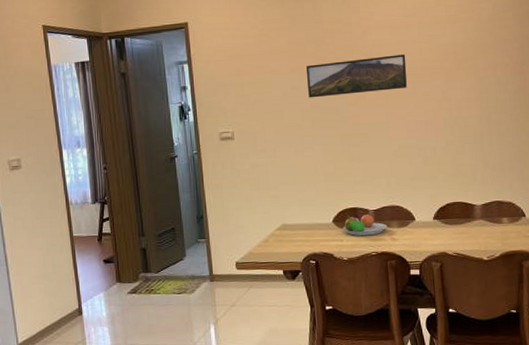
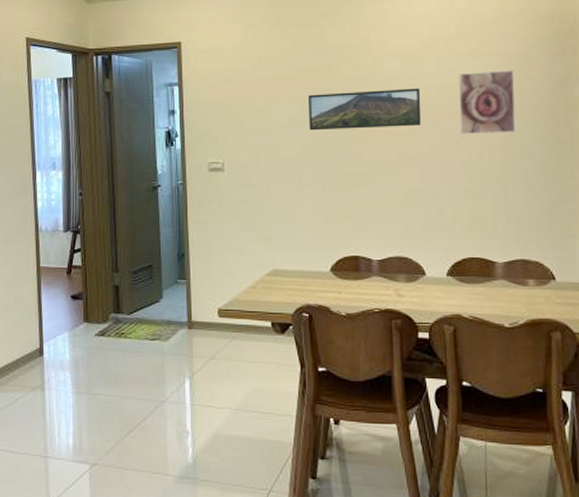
fruit bowl: present [342,213,387,236] -> none [341,264,393,289]
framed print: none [438,33,490,95] -> present [457,70,516,135]

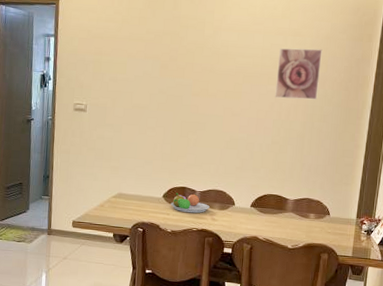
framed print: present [307,88,421,131] -> none [158,54,249,88]
fruit bowl: none [341,264,393,289] -> present [170,192,210,214]

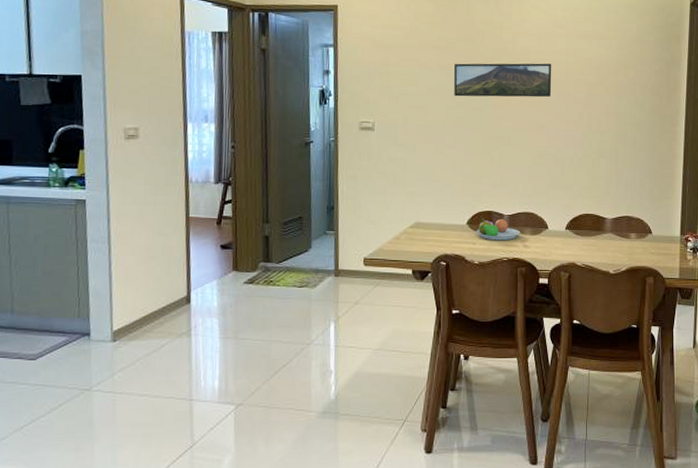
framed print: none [158,54,249,88] -> present [453,63,552,98]
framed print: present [275,48,323,100] -> none [583,52,630,108]

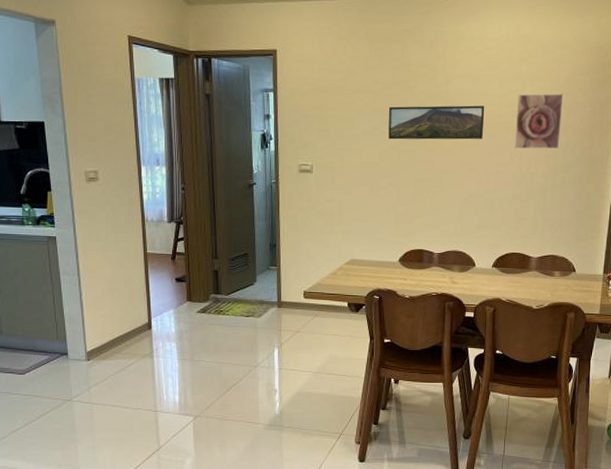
fruit bowl: present [476,218,521,241] -> none [407,256,449,277]
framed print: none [583,52,630,108] -> present [514,93,564,150]

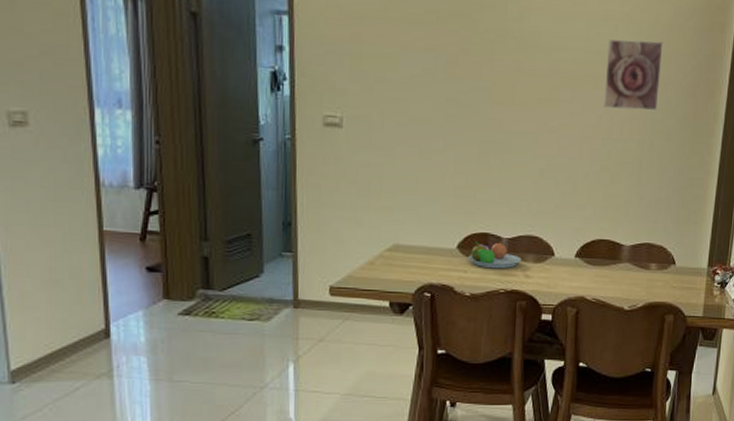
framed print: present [388,105,485,140] -> none [444,44,568,94]
fruit bowl: none [407,256,449,277] -> present [468,241,522,269]

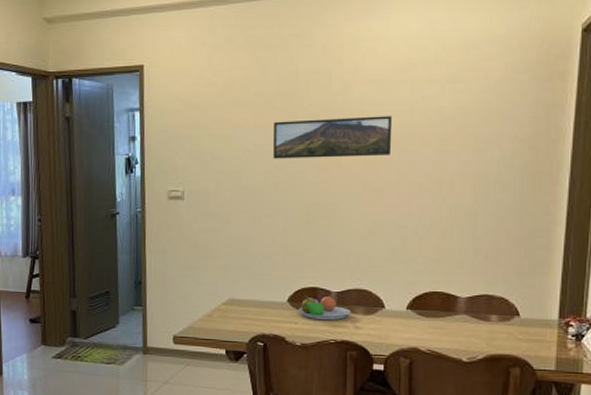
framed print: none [444,44,568,94] -> present [273,116,393,159]
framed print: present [603,39,664,111] -> none [432,97,495,166]

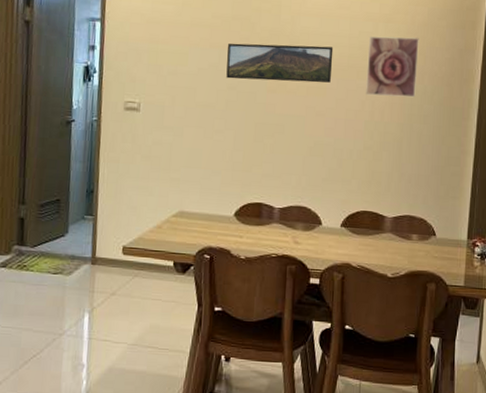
fruit bowl: present [298,295,351,321] -> none [244,210,292,236]
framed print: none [432,97,495,166] -> present [366,36,419,98]

